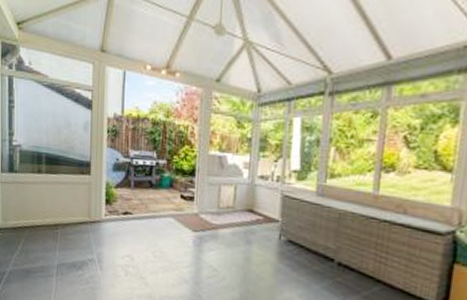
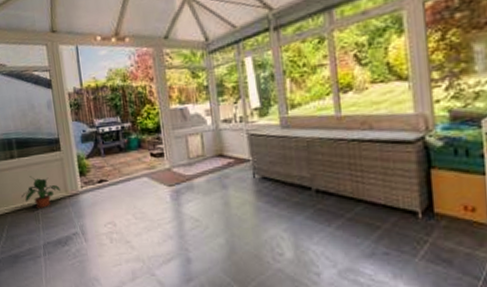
potted plant: none [43,194,83,229] -> present [21,176,61,208]

